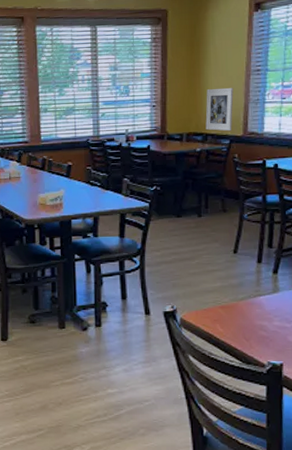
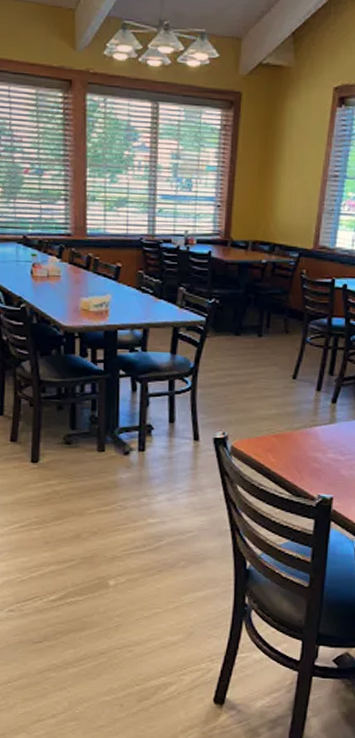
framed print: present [205,87,234,132] -> none [274,192,307,243]

